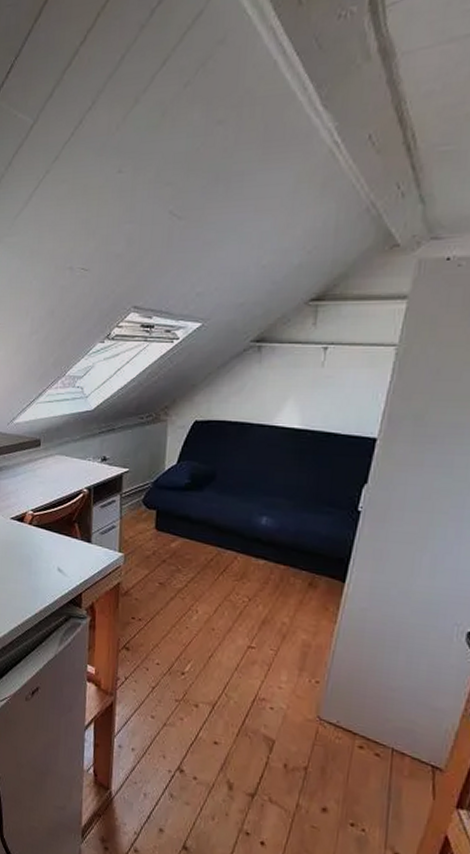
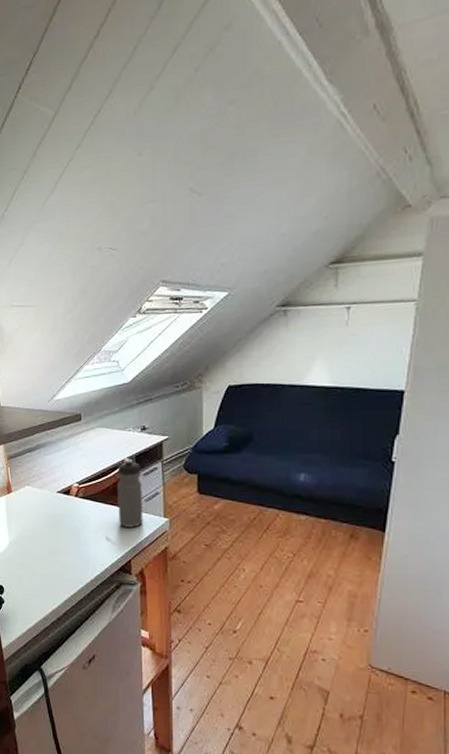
water bottle: none [72,489,99,561] -> present [118,459,143,528]

